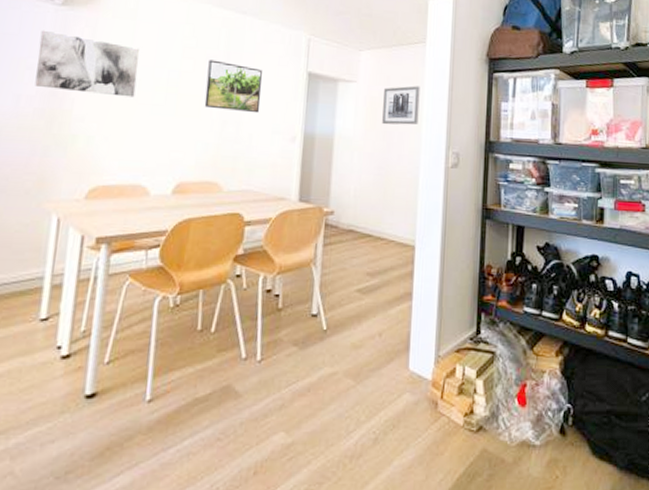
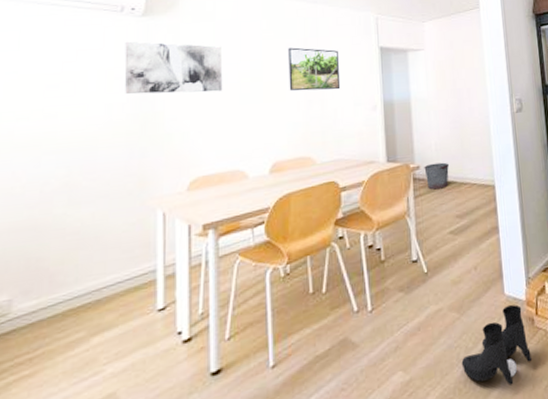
bucket: none [338,210,368,241] -> present [424,162,450,190]
boots: none [350,382,429,471] -> present [461,304,532,386]
wall art: present [382,85,420,125] -> none [449,46,483,84]

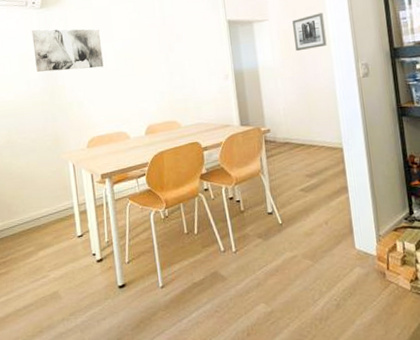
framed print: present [288,47,341,91] -> none [150,26,196,65]
bucket: present [424,162,450,190] -> none [274,126,298,151]
wall art: none [449,46,483,84] -> present [292,12,327,52]
boots: present [461,304,532,386] -> none [316,258,384,328]

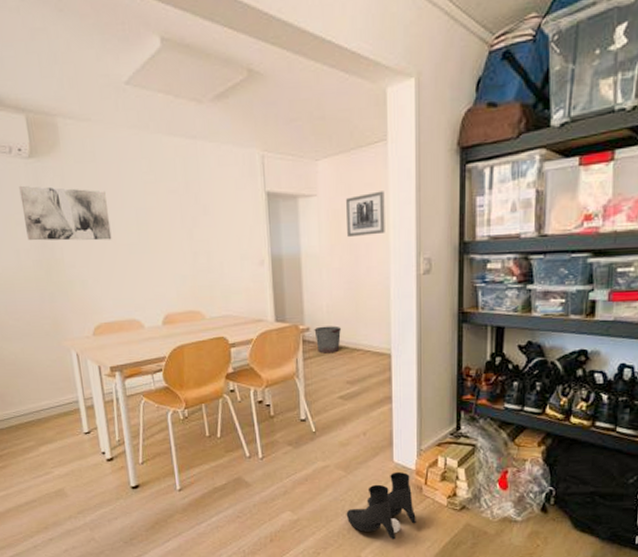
bucket: none [274,126,298,151] -> present [314,326,342,354]
boots: none [316,258,384,328] -> present [346,471,416,540]

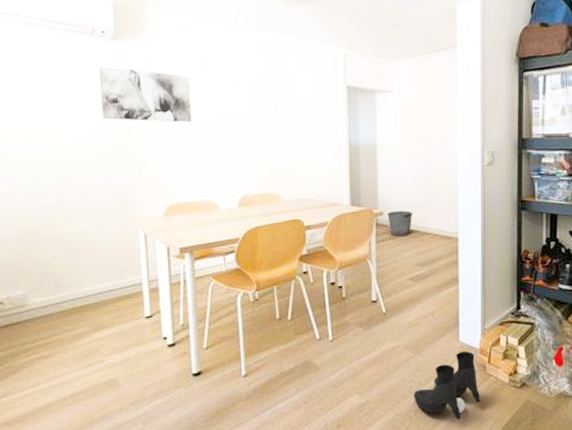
wall art: present [346,191,385,238] -> none [420,91,454,130]

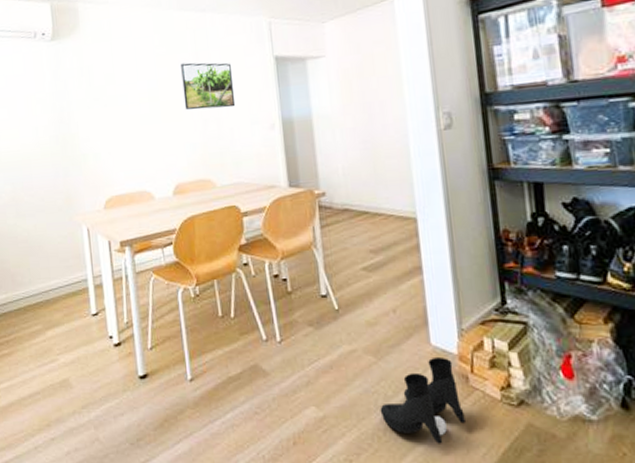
wall art: present [98,65,192,123] -> none [41,66,125,117]
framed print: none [254,81,306,129] -> present [181,62,236,110]
bucket: present [387,210,413,237] -> none [330,189,361,220]

